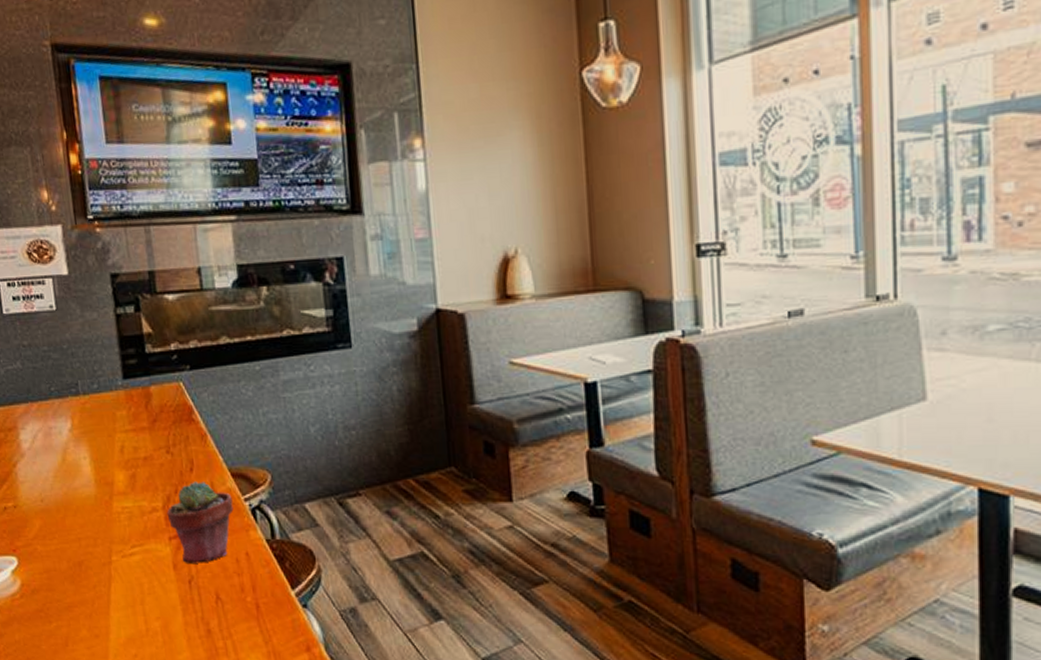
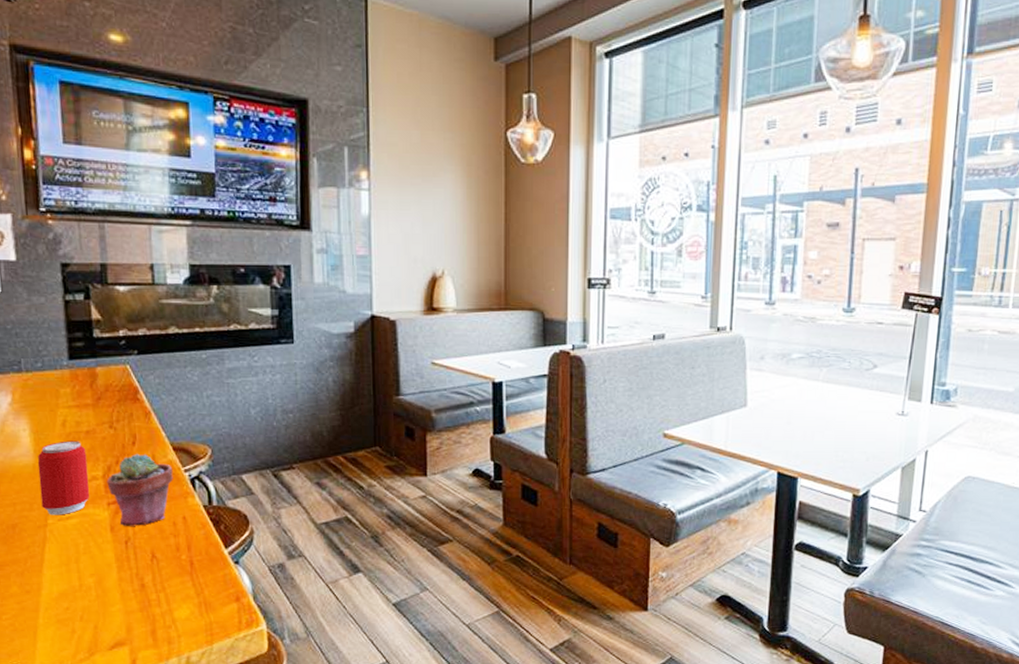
beverage can: none [99,468,152,552] -> present [37,440,90,515]

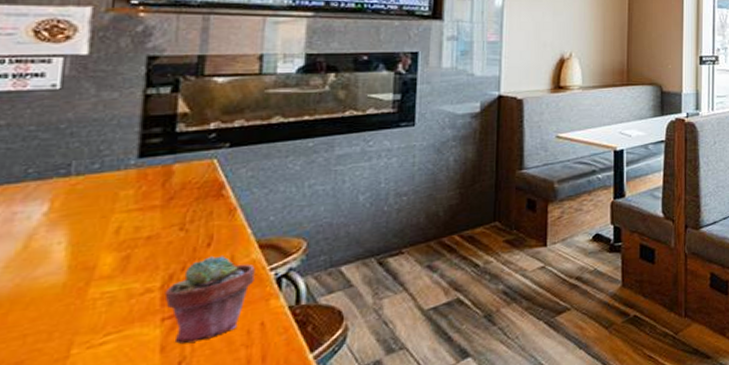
beverage can: present [37,440,90,515] -> none [66,249,143,344]

